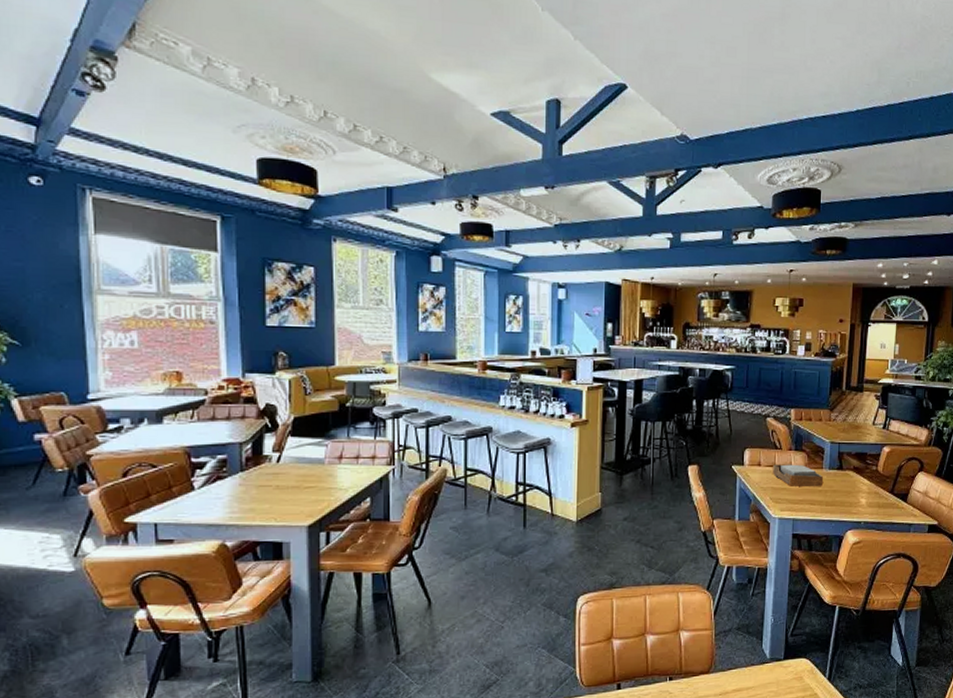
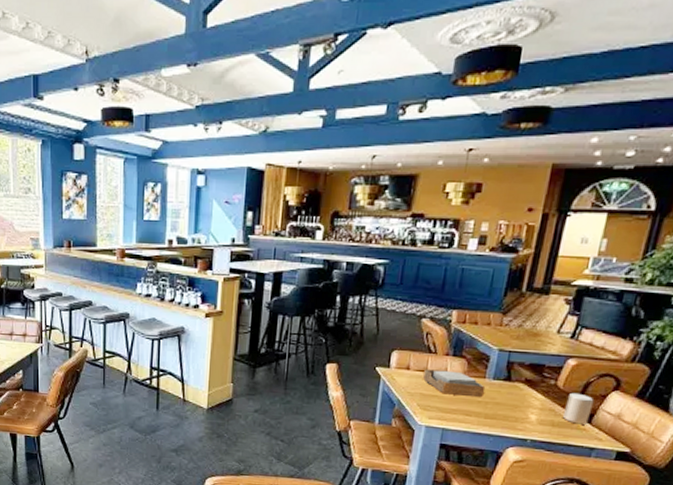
candle: none [885,476,907,504] -> present [562,392,594,425]

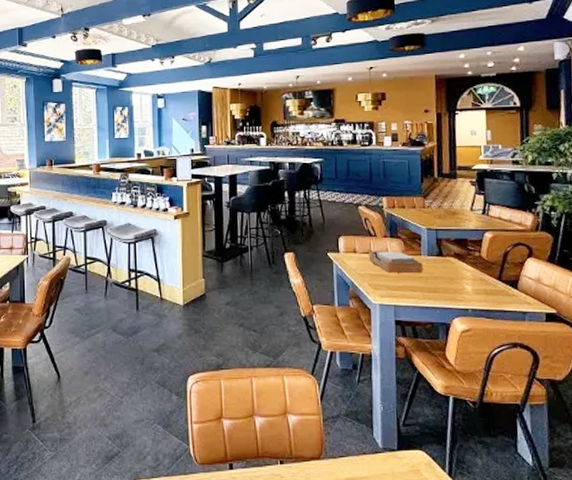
candle: present [562,392,594,425] -> none [492,262,516,291]

